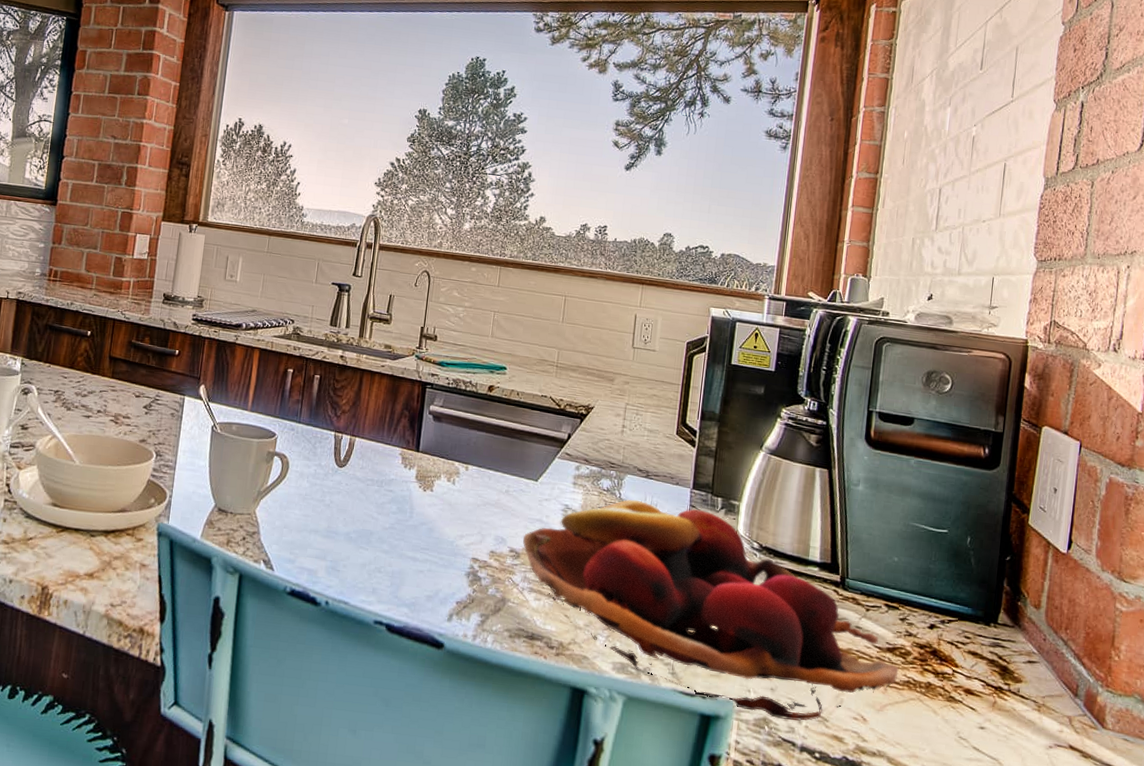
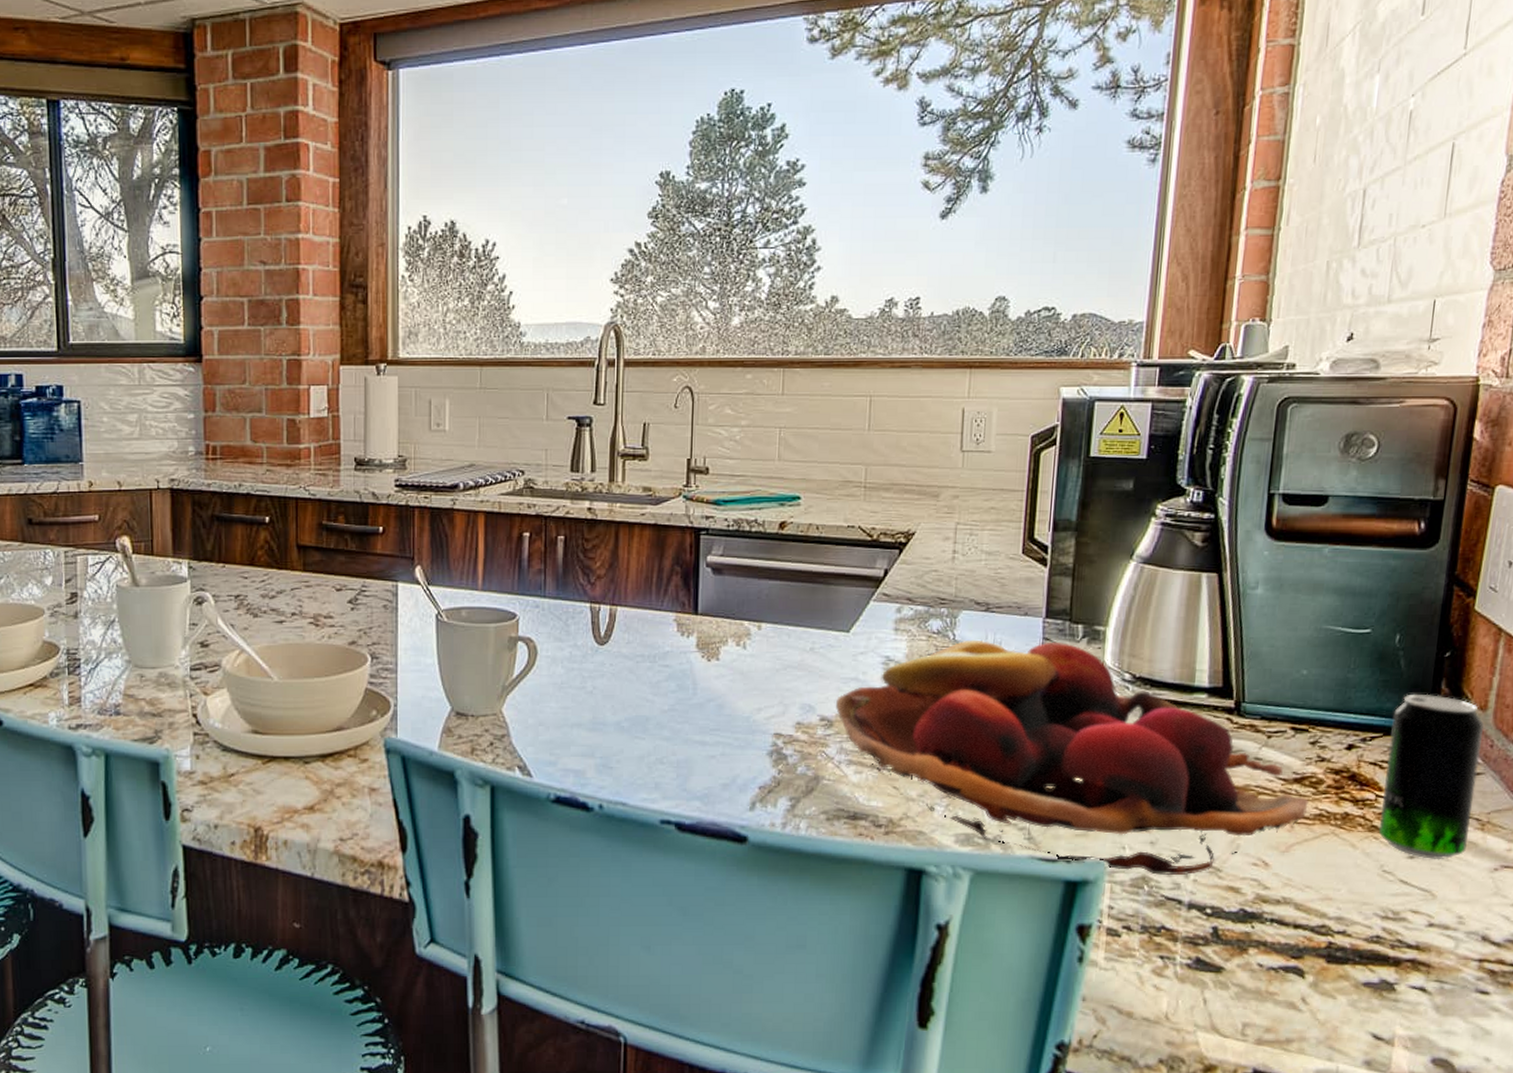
beverage can: none [955,588,1038,733] -> present [1378,693,1484,860]

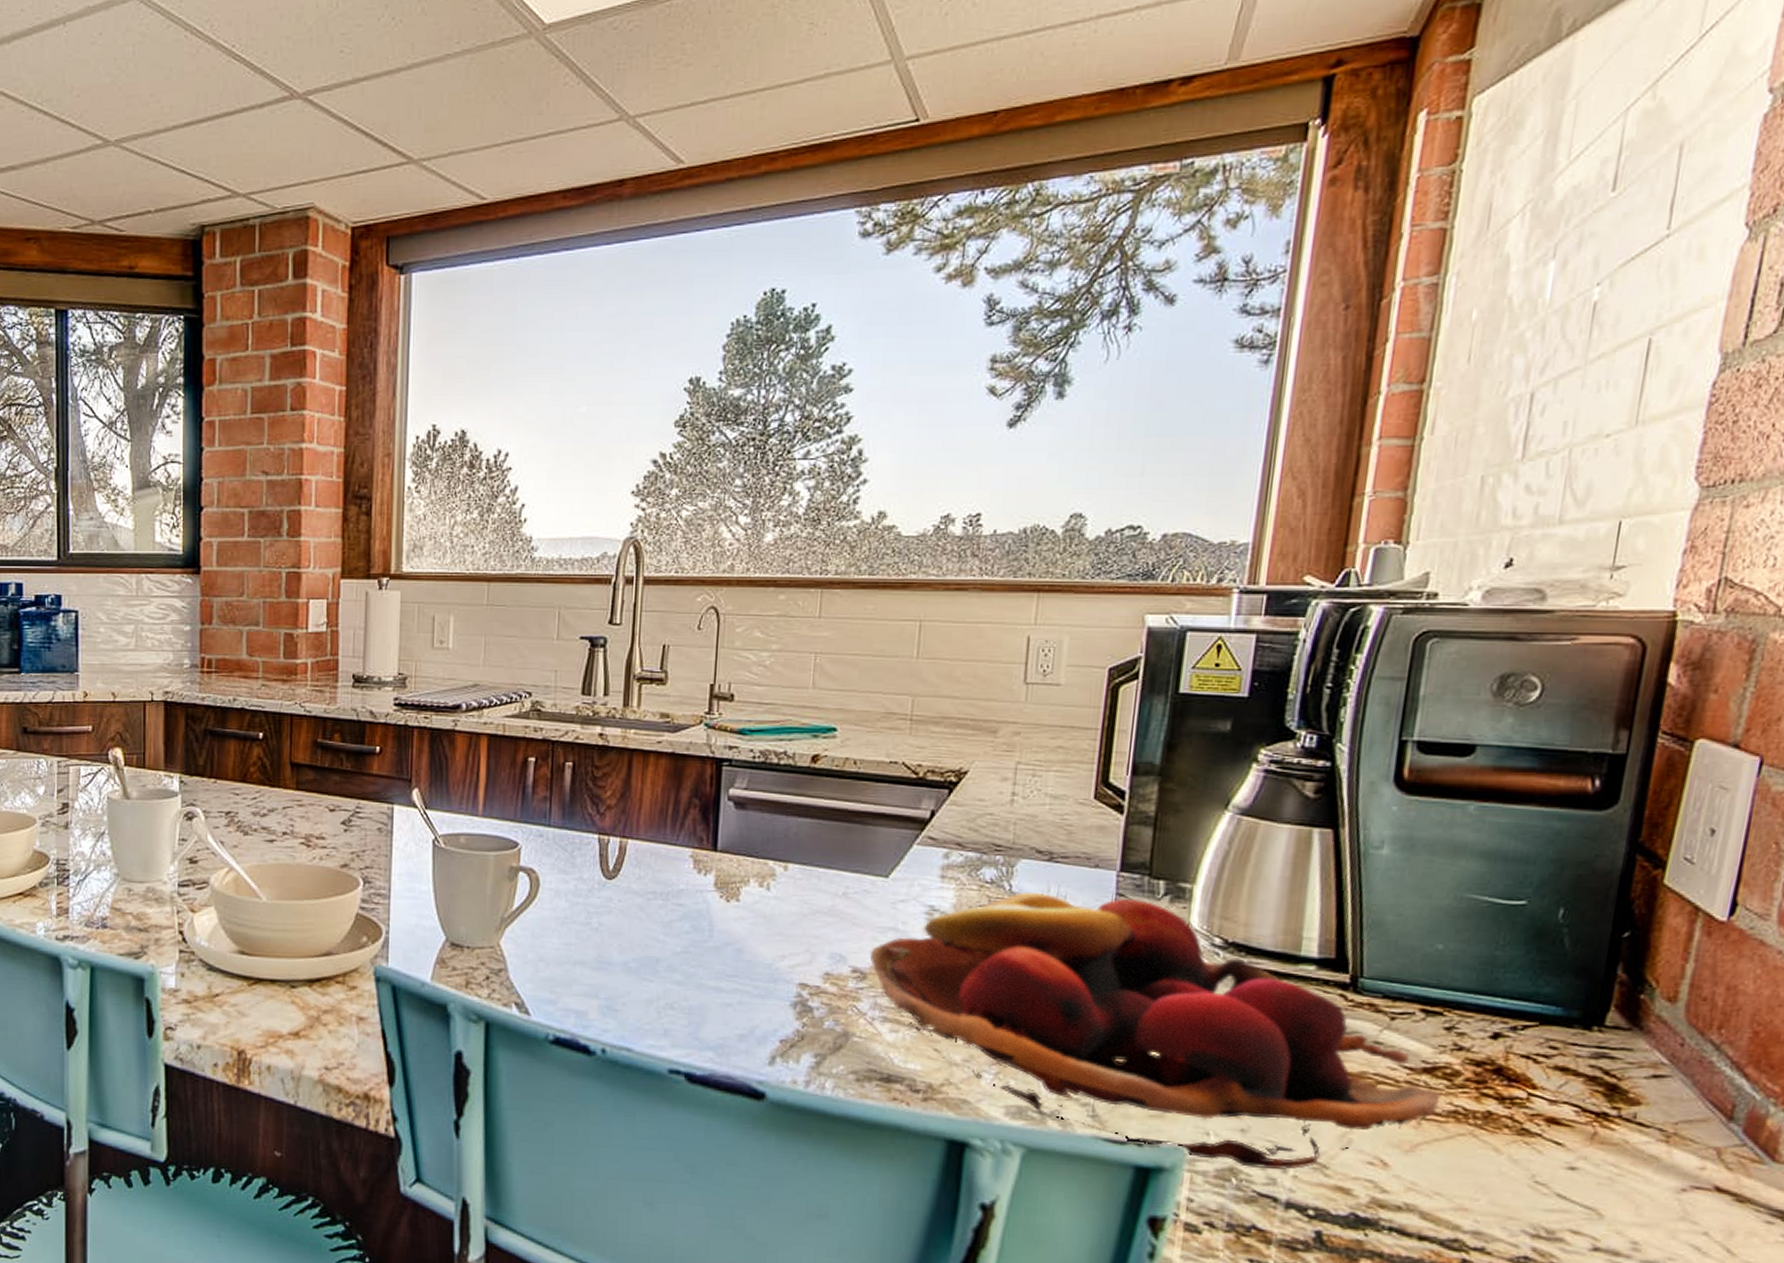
beverage can: present [1378,693,1484,860] -> none [1529,979,1672,1174]

